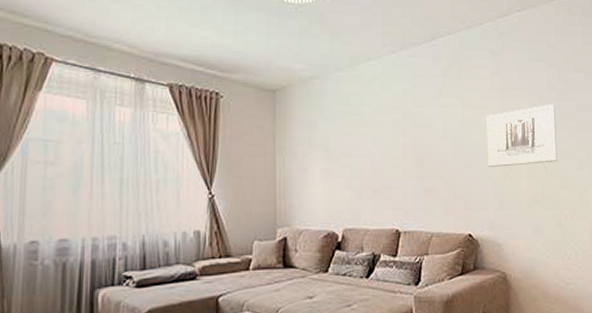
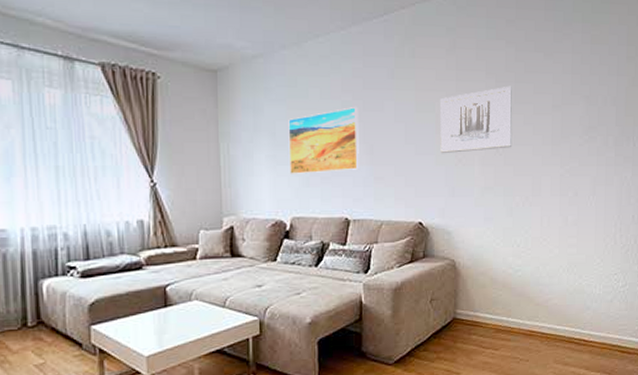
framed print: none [341,122,409,187] -> present [288,106,359,174]

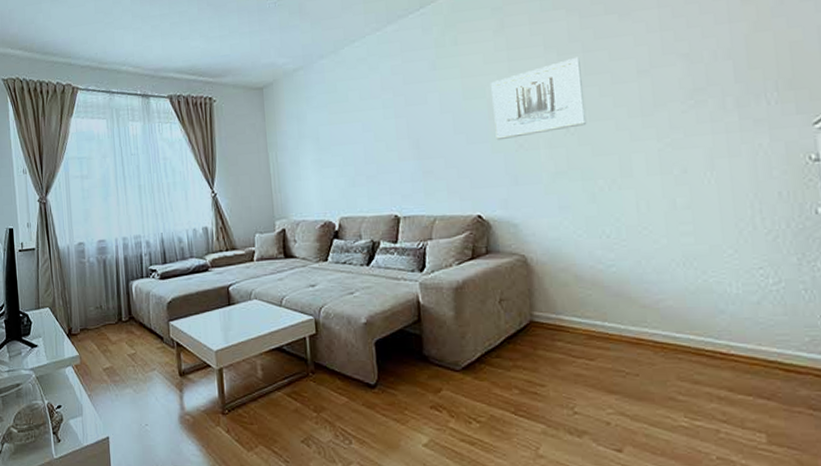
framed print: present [288,106,359,174] -> none [330,102,406,176]

